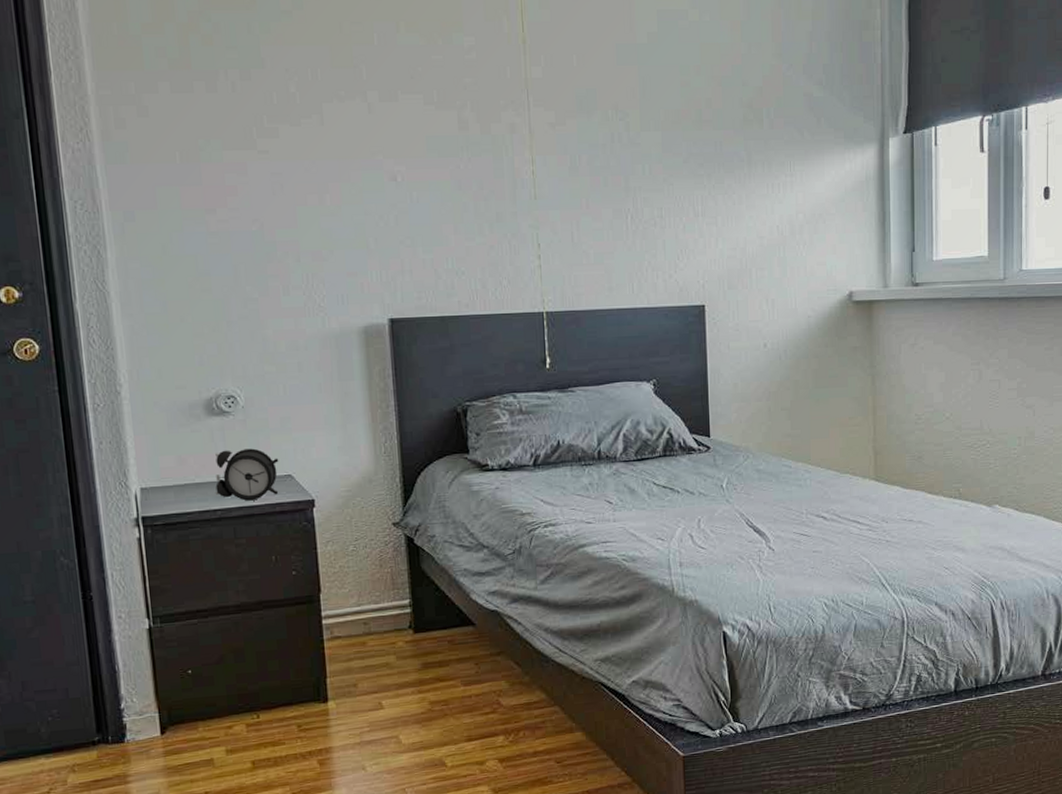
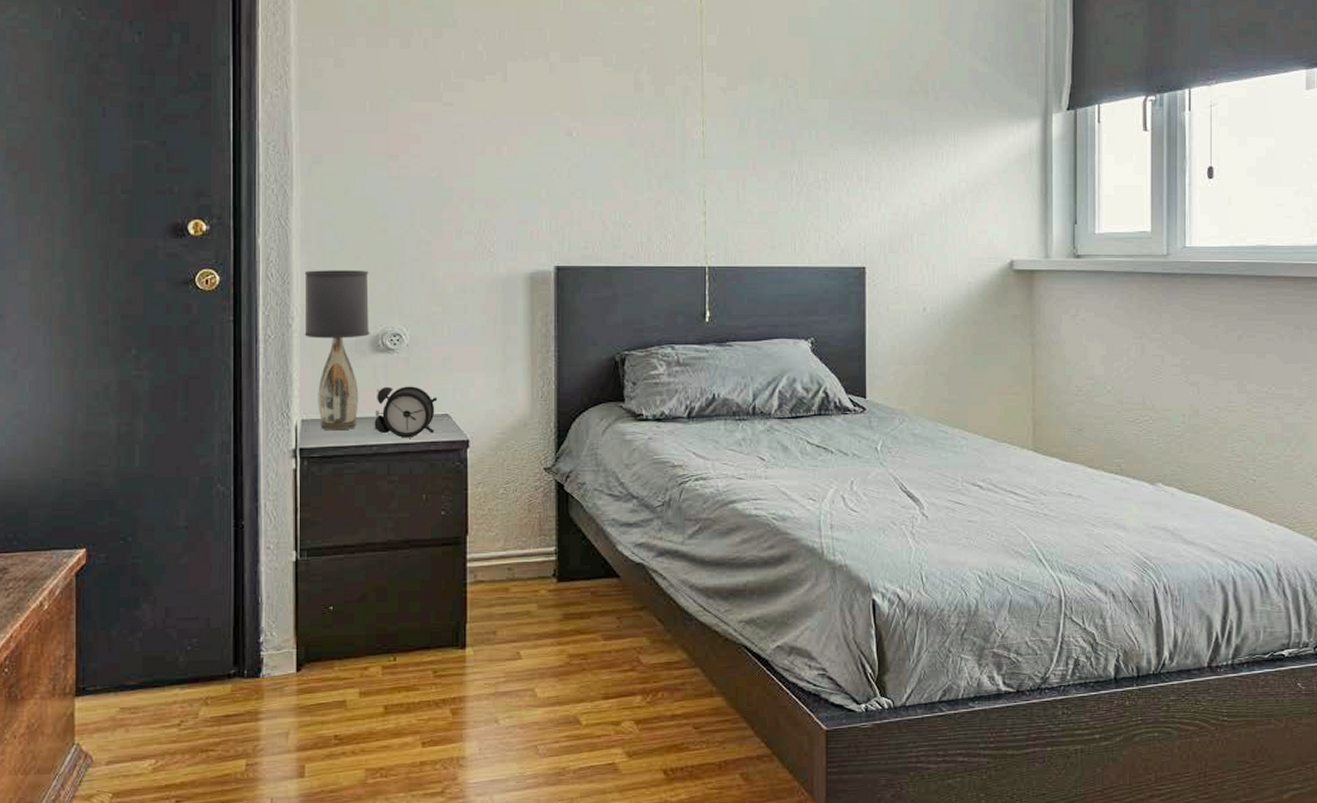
table lamp: none [128,332,203,498] -> present [304,270,370,431]

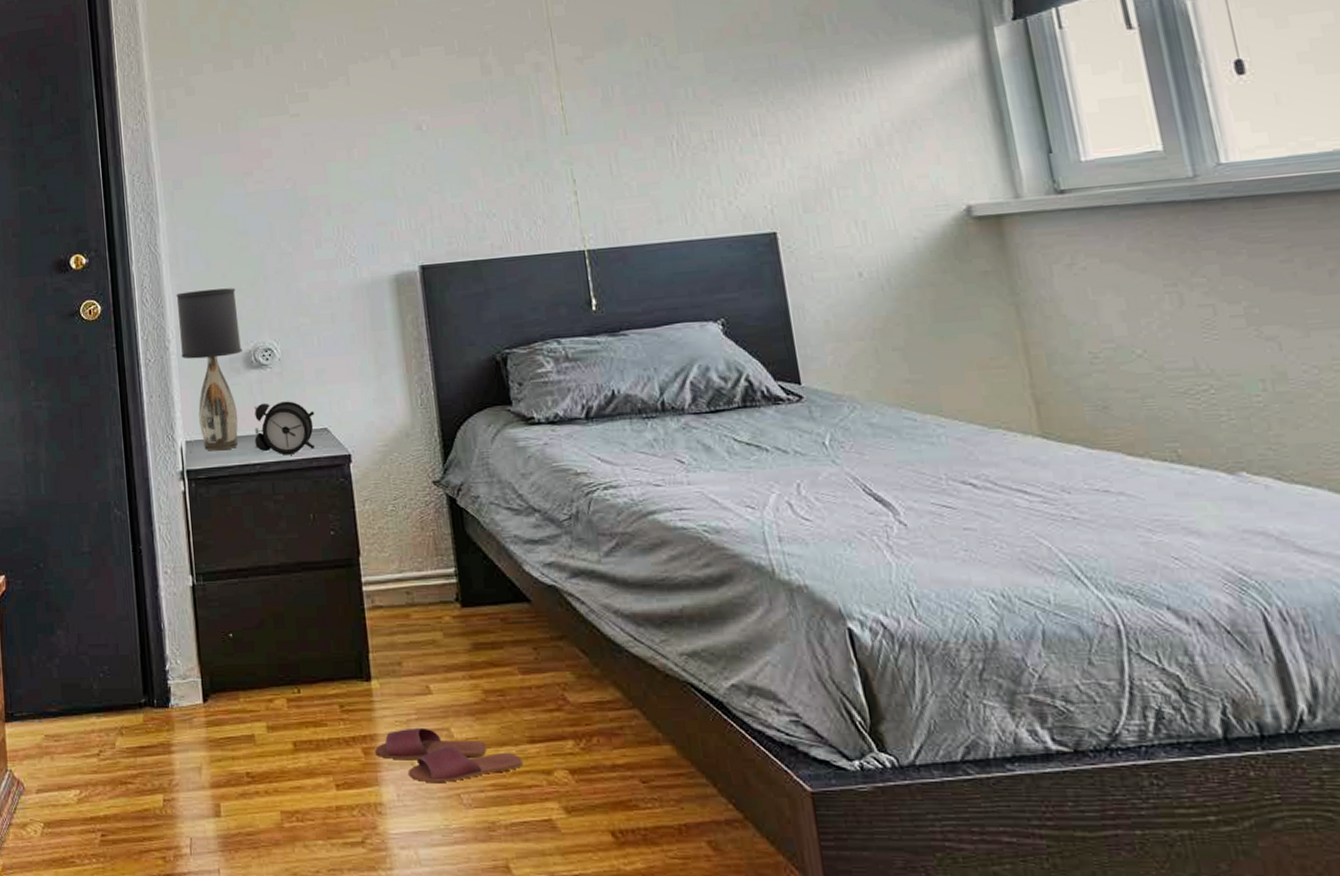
slippers: none [463,689,596,736] -> present [375,727,523,782]

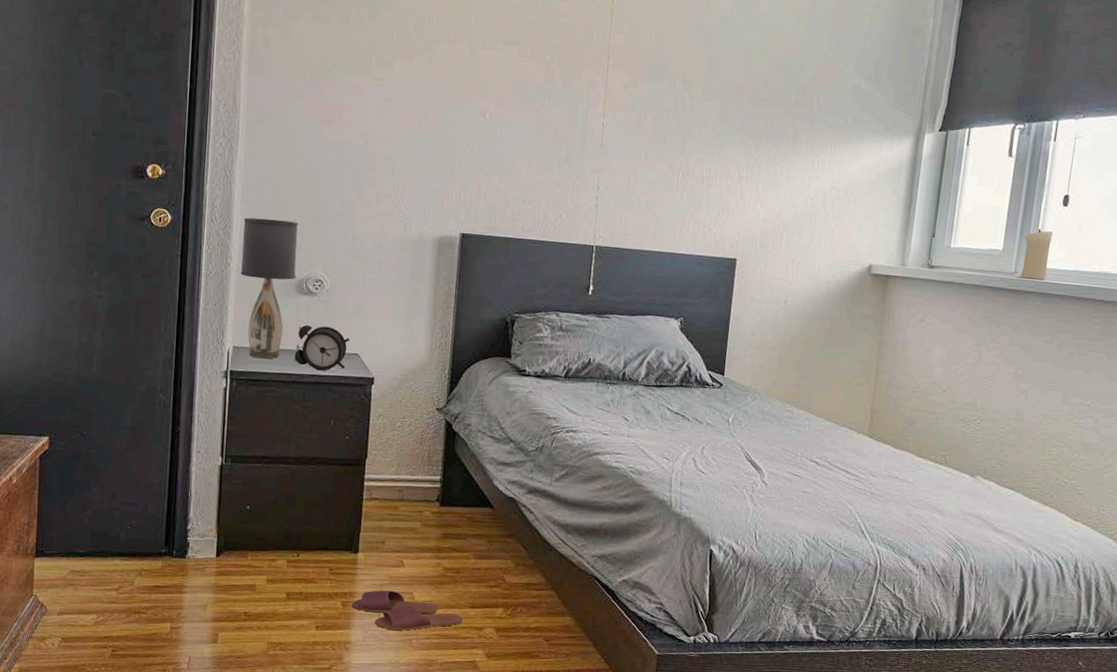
candle: none [1192,110,1248,184] -> present [1015,228,1054,281]

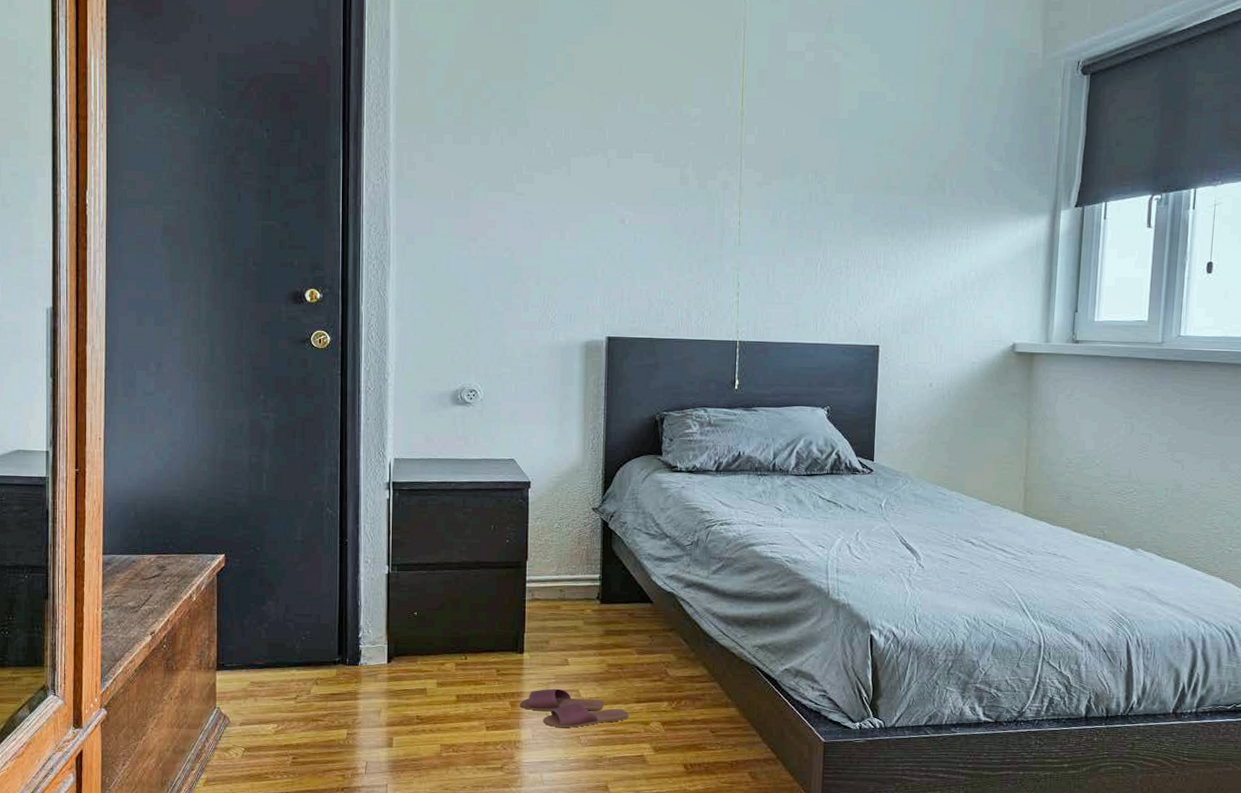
table lamp: present [240,217,299,359] -> none [397,334,451,469]
alarm clock: present [293,324,350,371] -> none [452,434,506,478]
candle: present [1015,228,1054,281] -> none [1163,296,1199,350]

